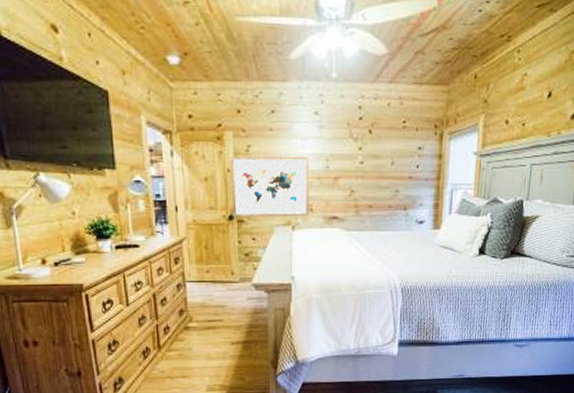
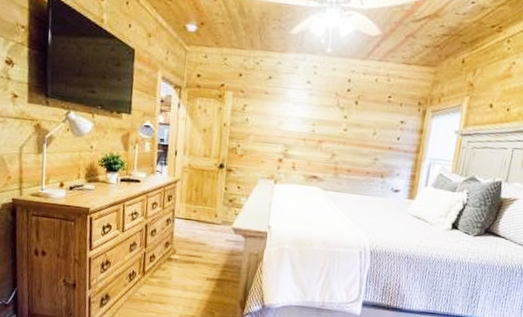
wall art: present [230,156,309,217] -> none [223,113,298,174]

